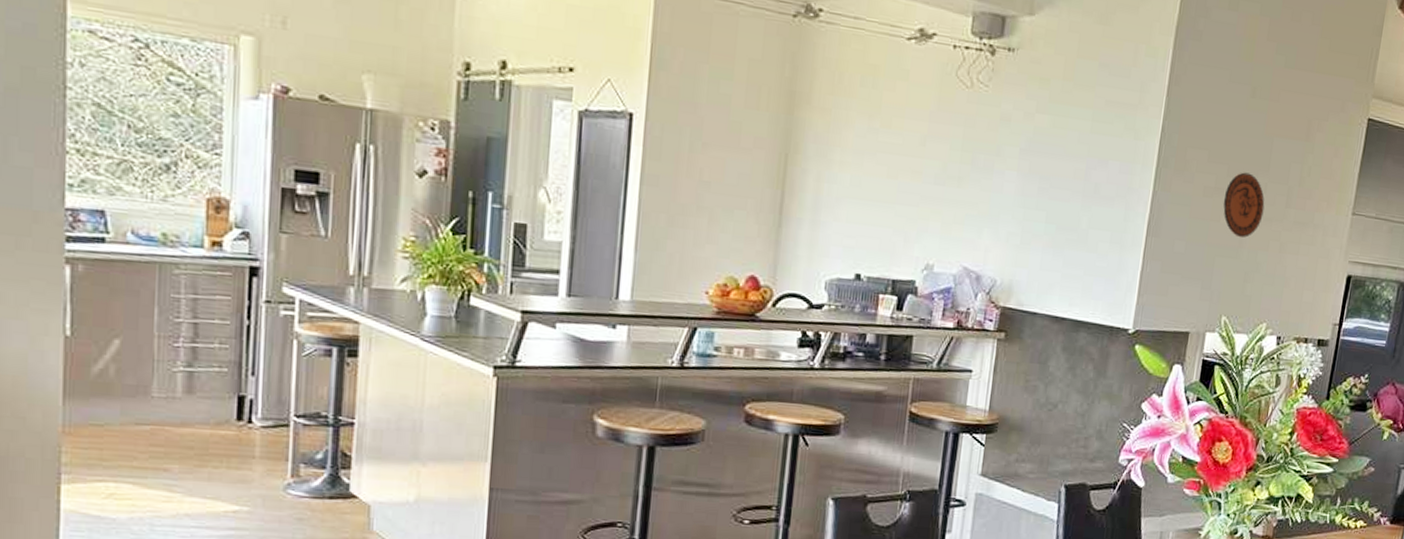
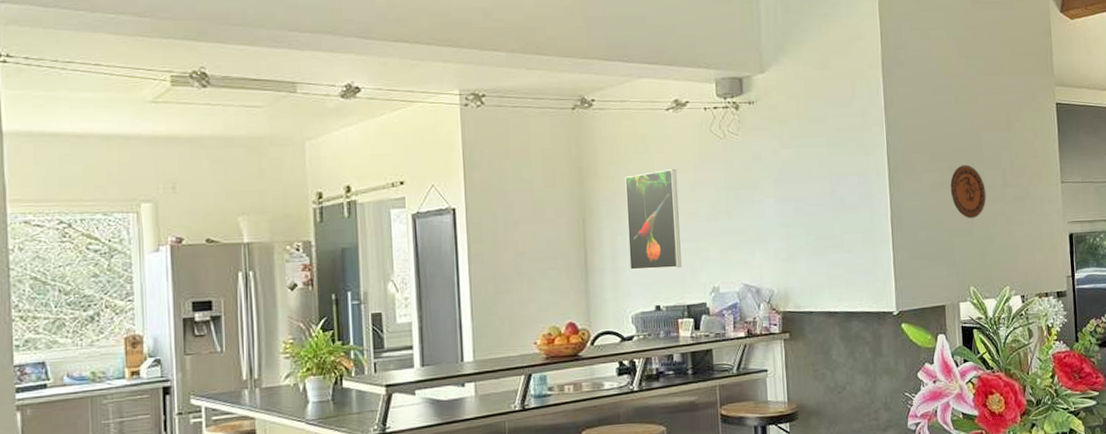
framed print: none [833,112,908,234] -> present [625,168,682,270]

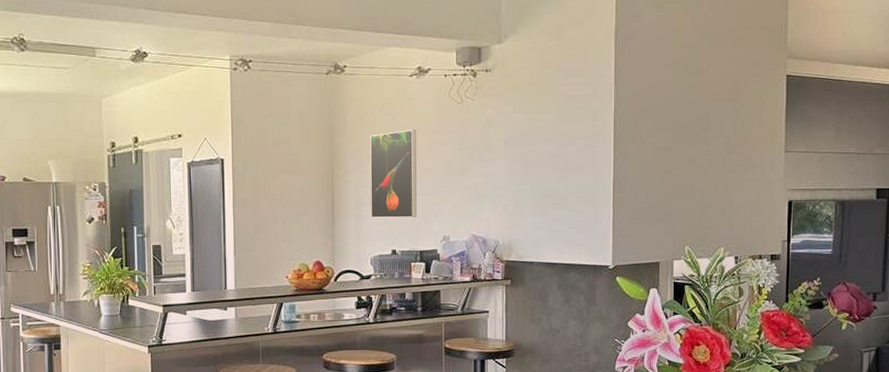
decorative plate: present [950,165,986,218] -> none [673,132,708,183]

